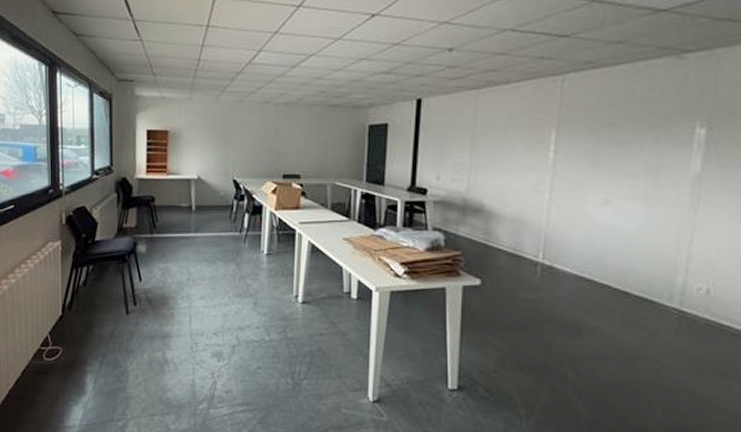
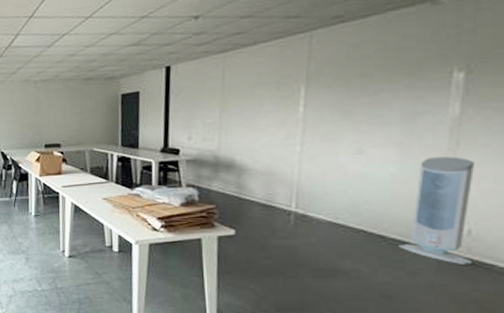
air purifier: none [641,213,715,325] -> present [398,156,476,264]

